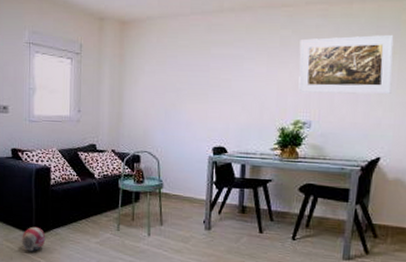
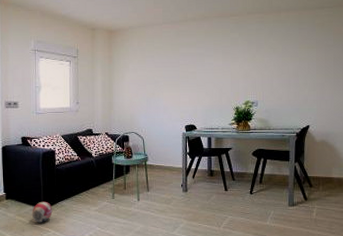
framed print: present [298,34,394,95] -> none [245,34,313,80]

